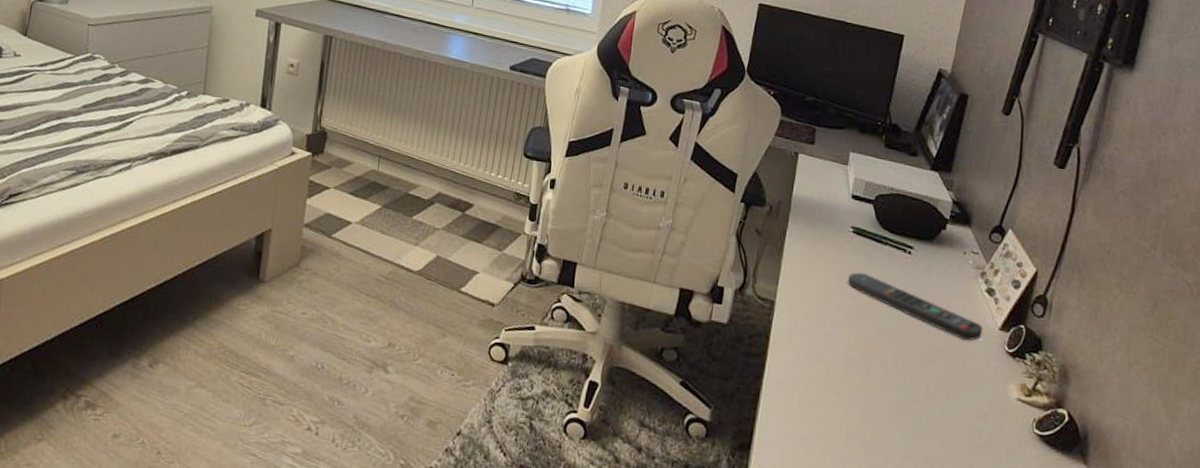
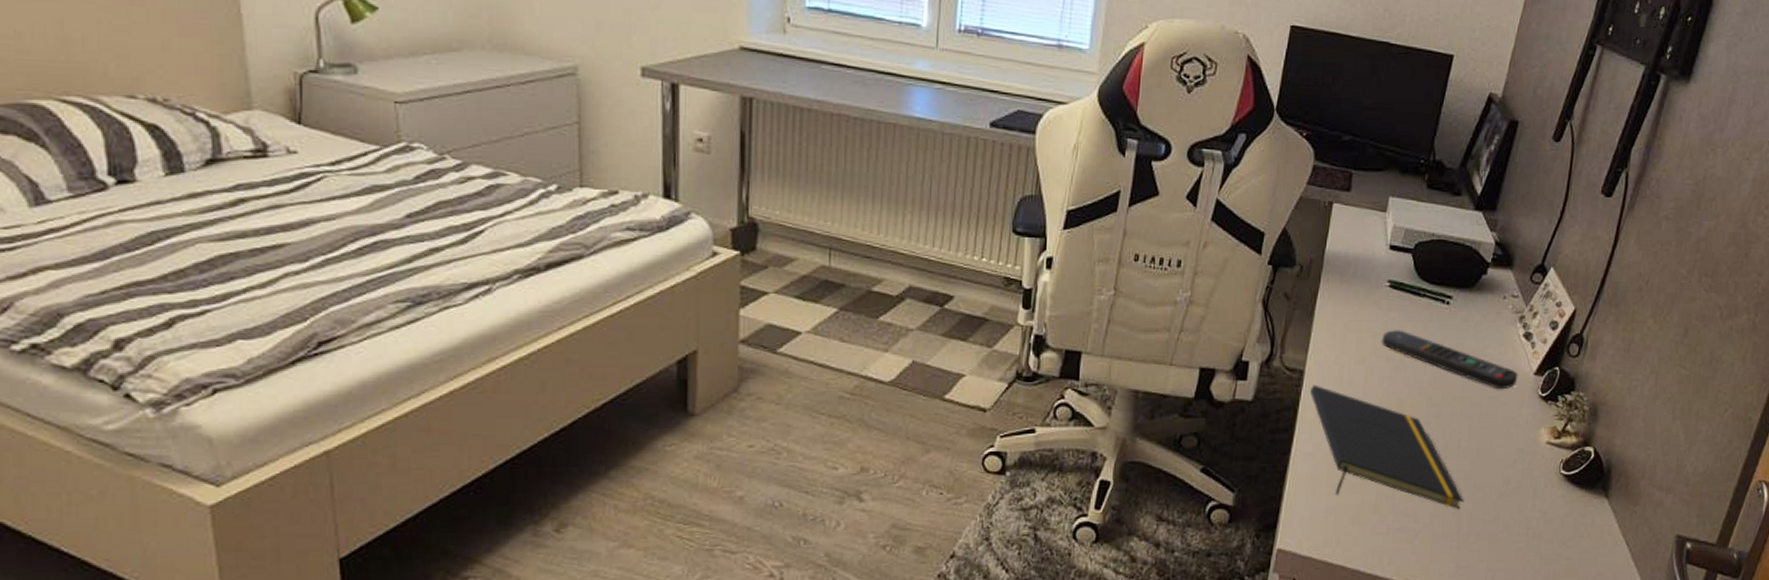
notepad: none [780,315,936,456] -> present [1309,384,1464,510]

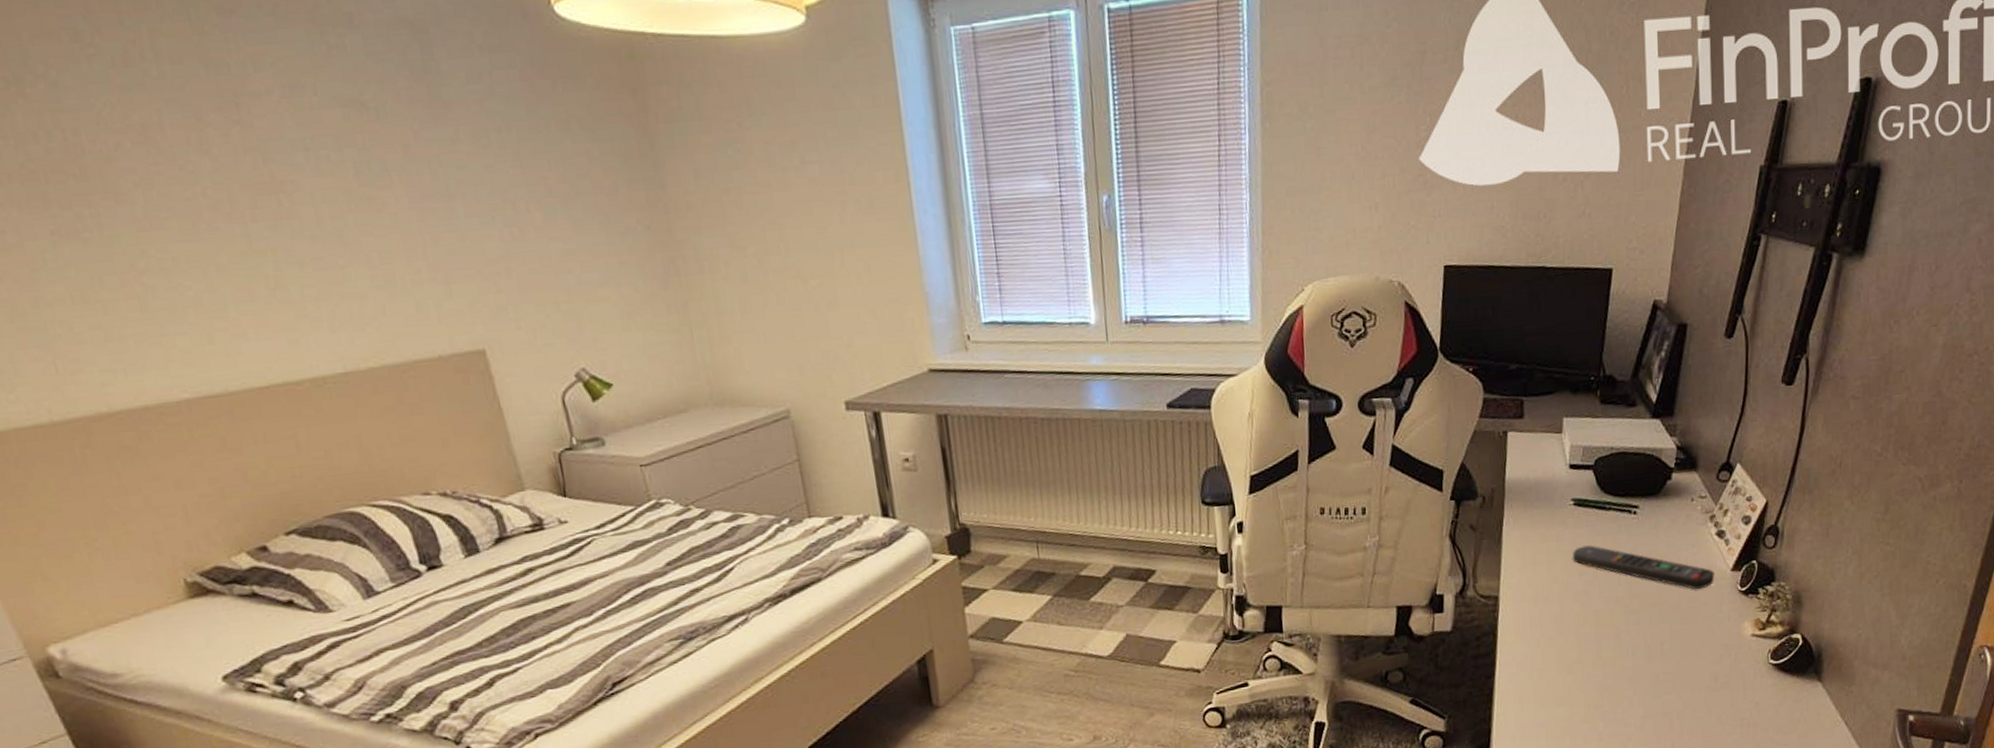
notepad: present [1309,384,1464,510] -> none [1506,608,1674,711]

